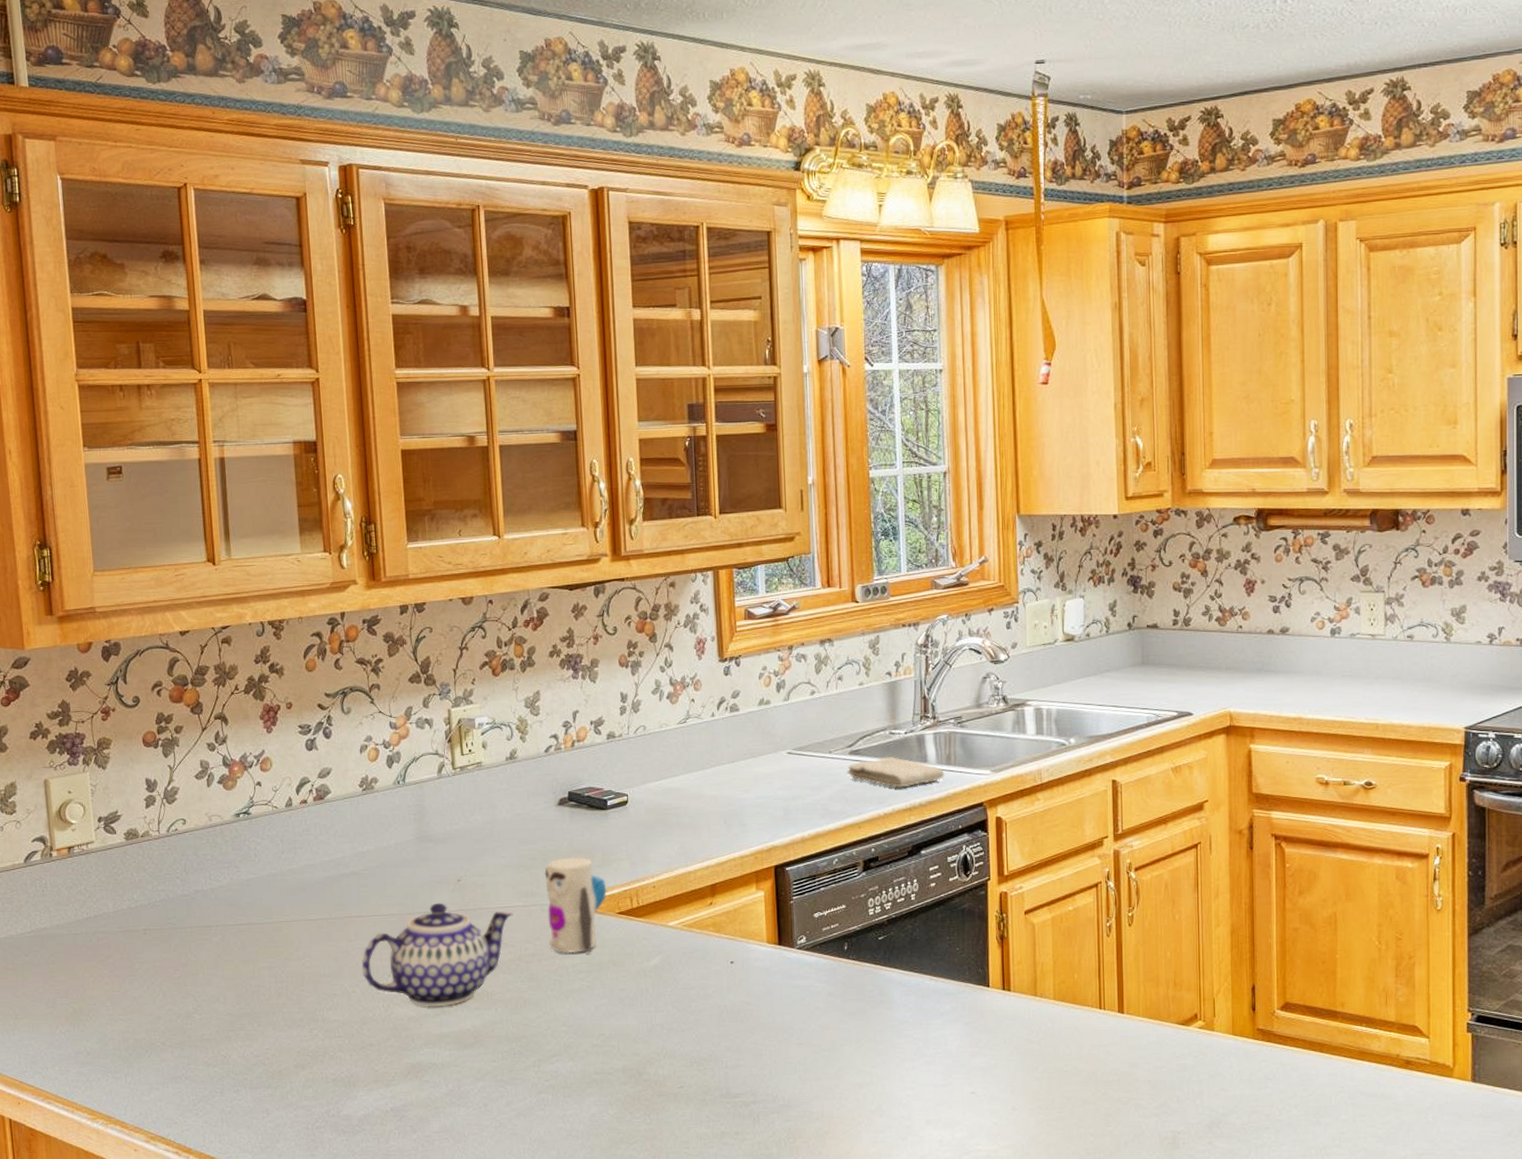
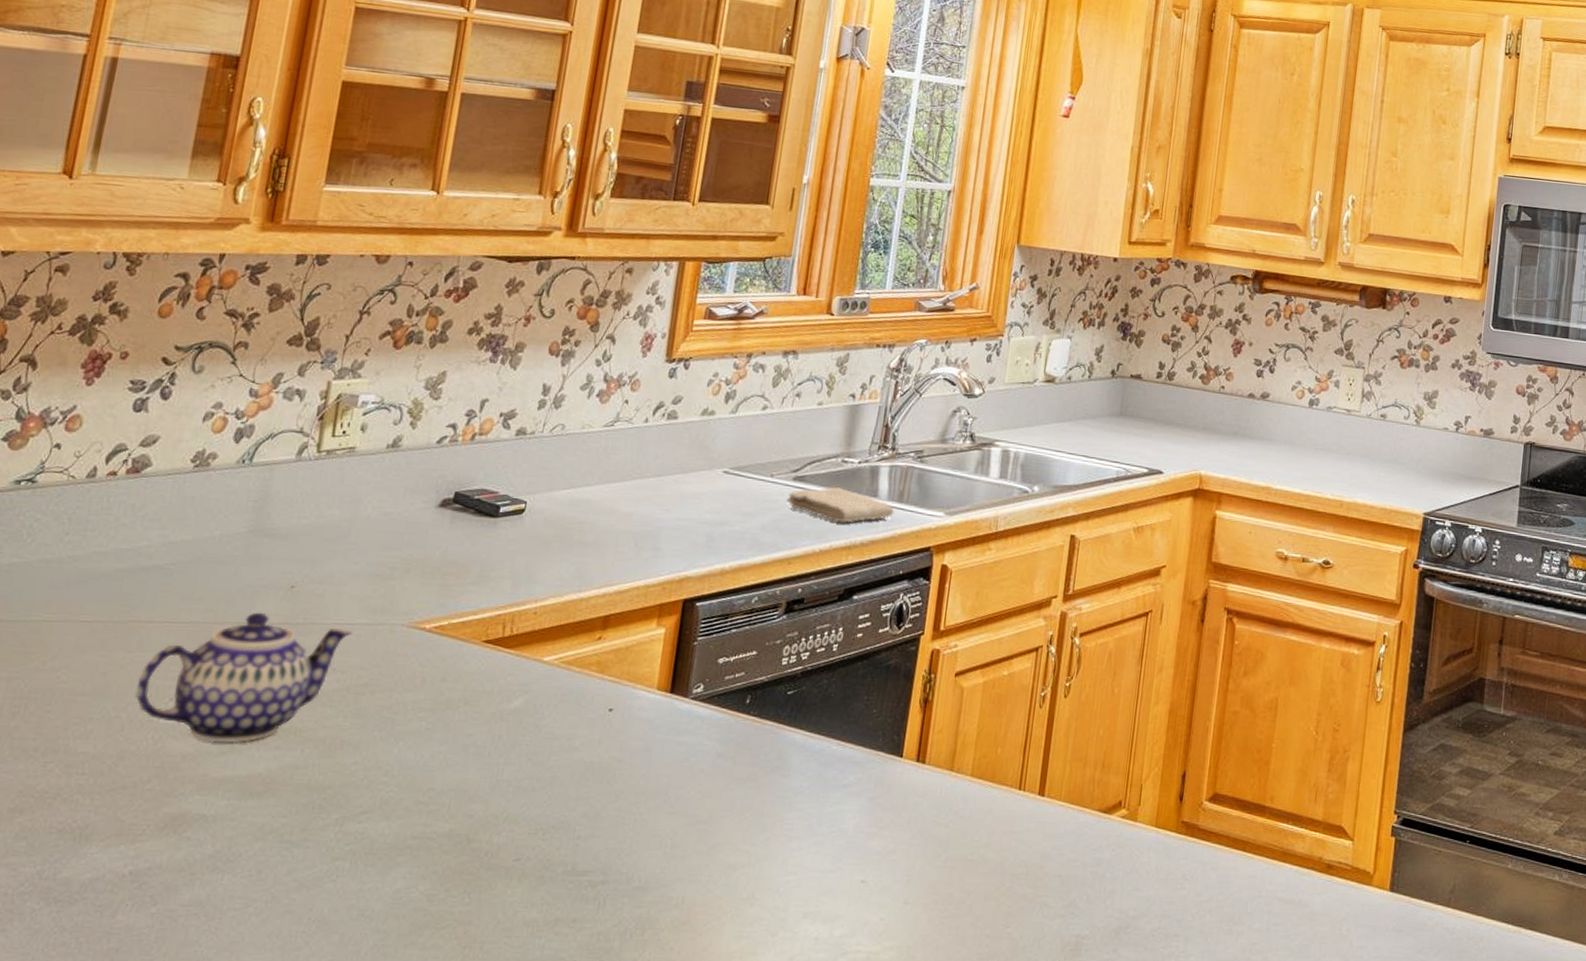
toy: present [544,857,607,955] -> none [389,569,478,689]

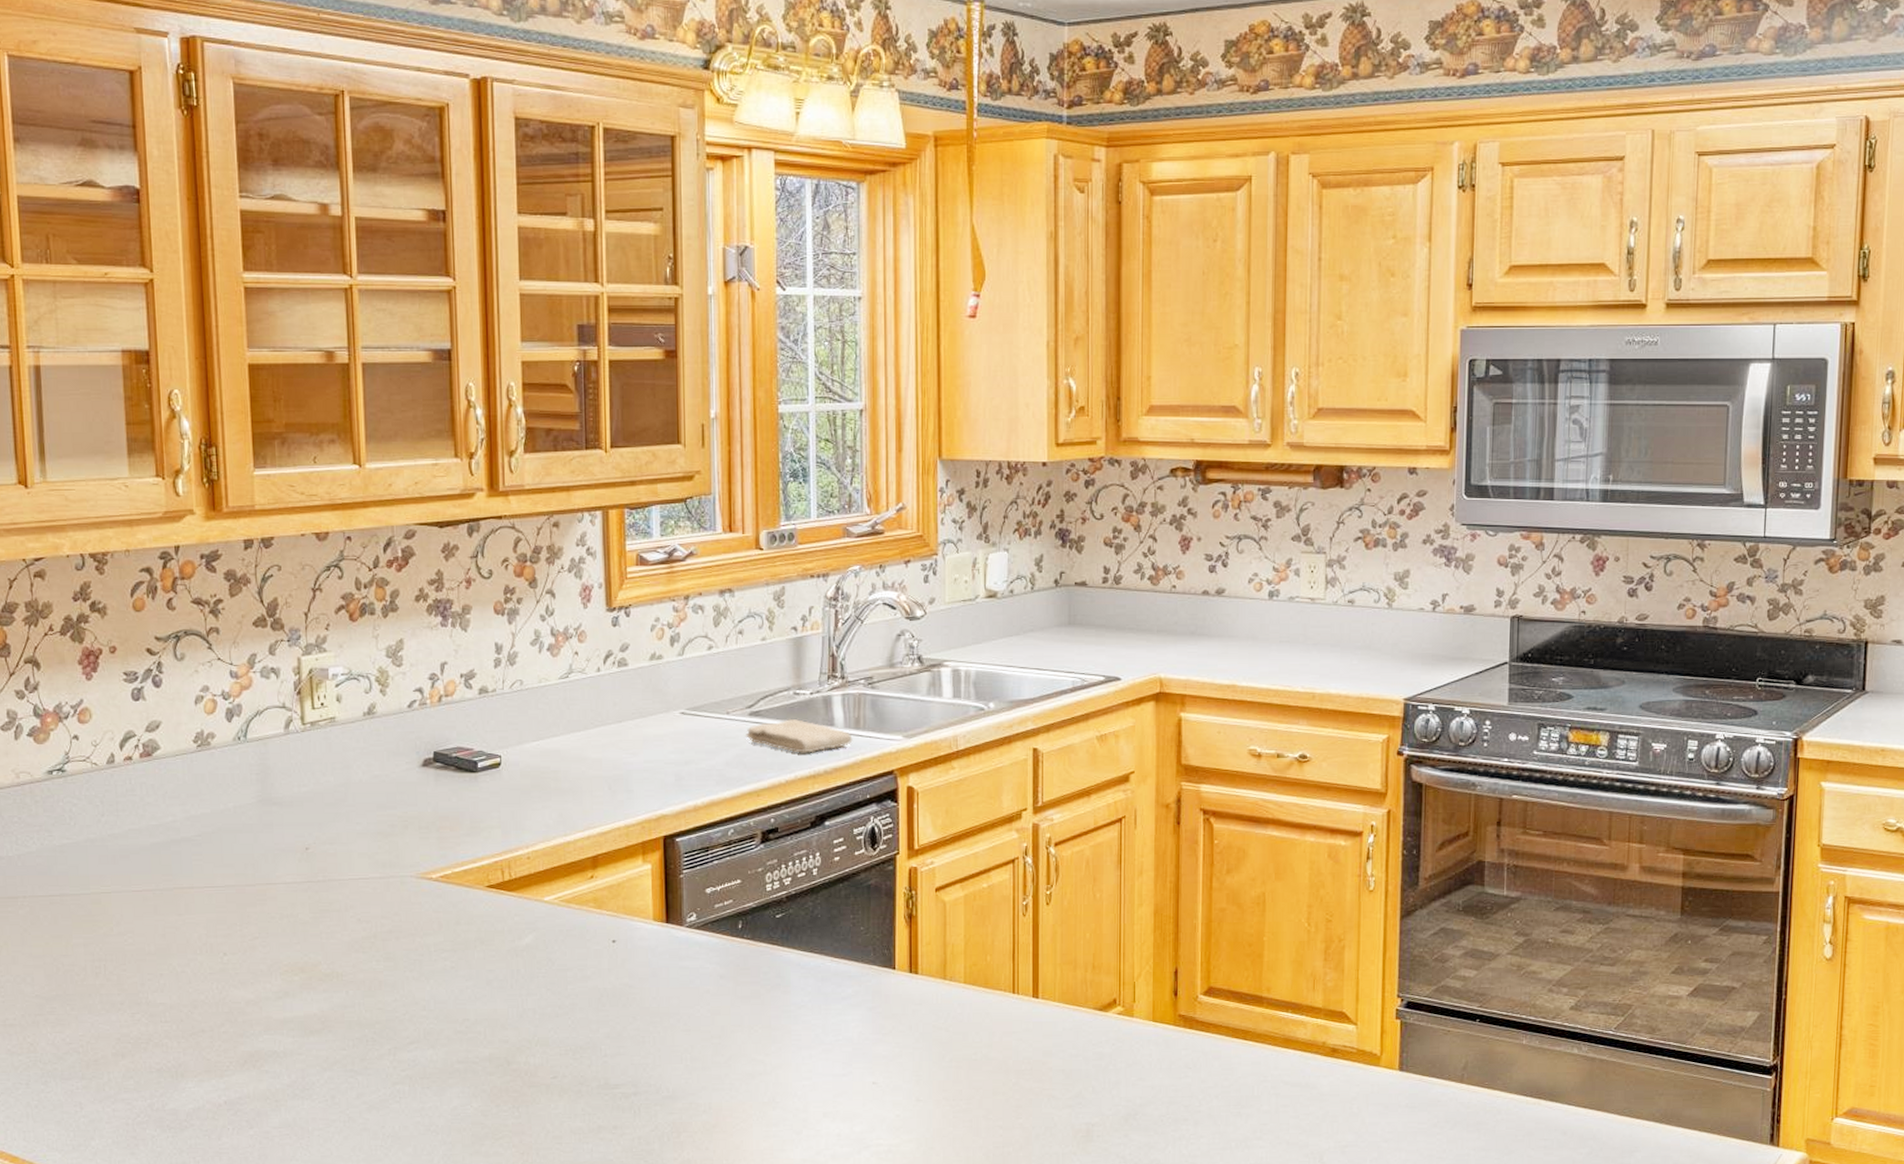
teapot: present [135,612,352,743] -> none [193,873,368,989]

